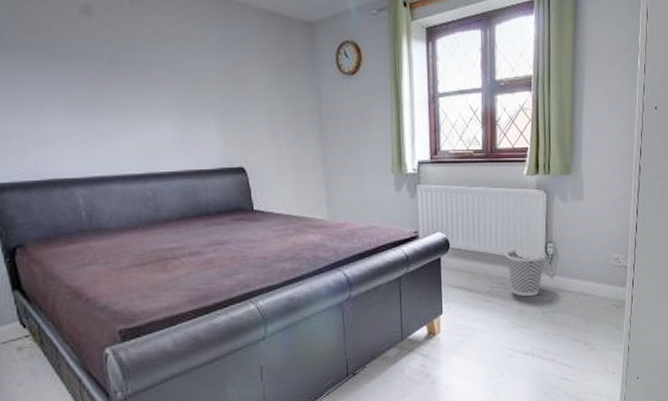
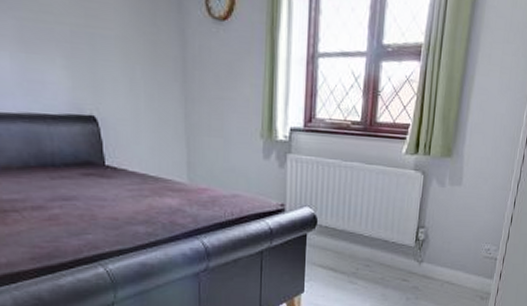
wastebasket: present [505,250,546,297] -> none [374,232,417,282]

